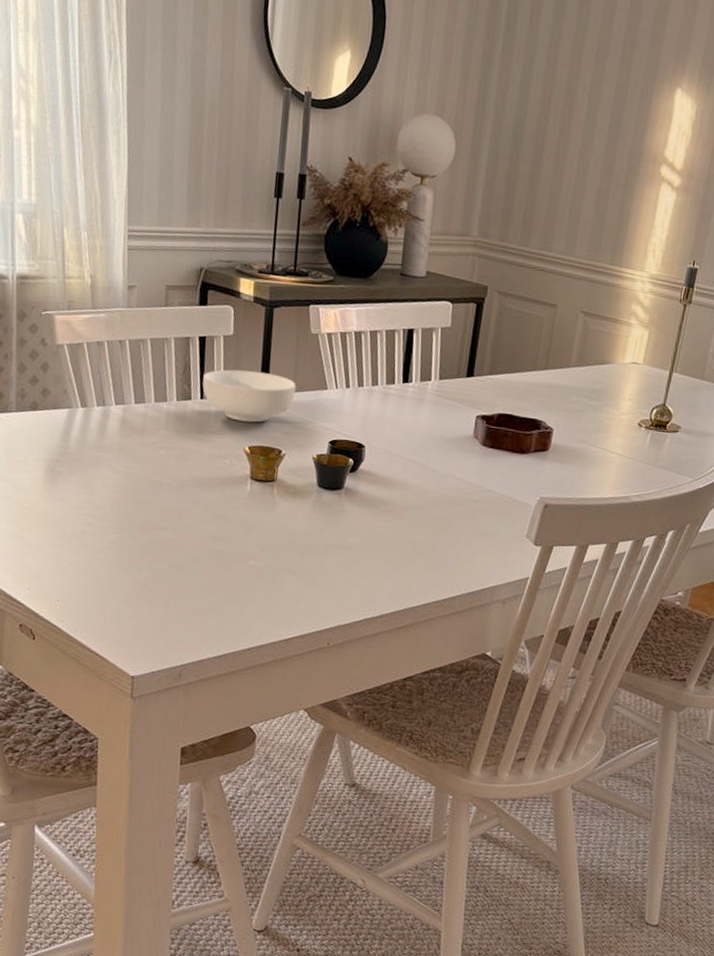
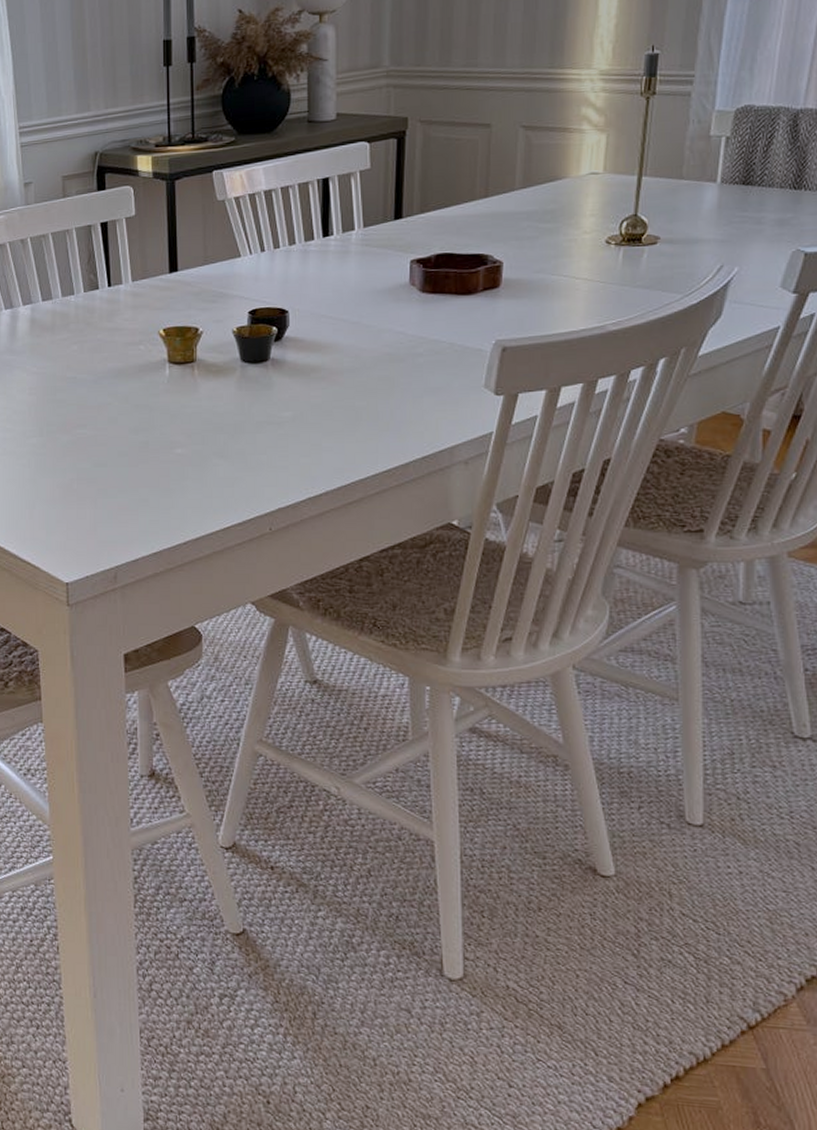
cereal bowl: present [202,369,296,423] -> none [109,249,207,304]

